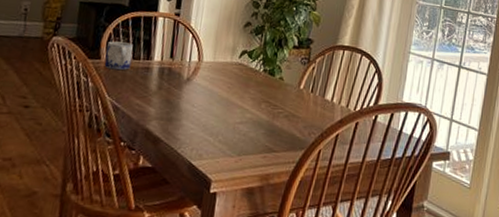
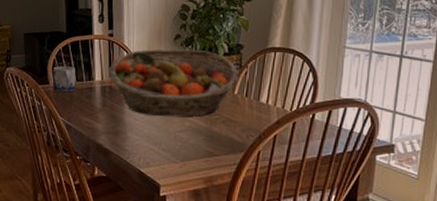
fruit basket: none [169,33,307,108] -> present [108,49,240,117]

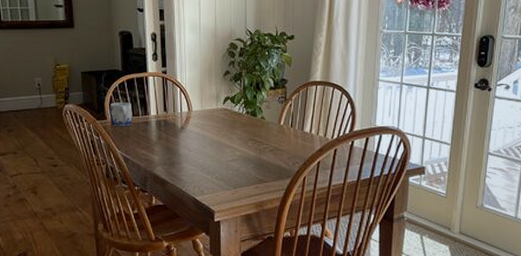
fruit basket: present [108,49,240,117] -> none [163,84,285,147]

